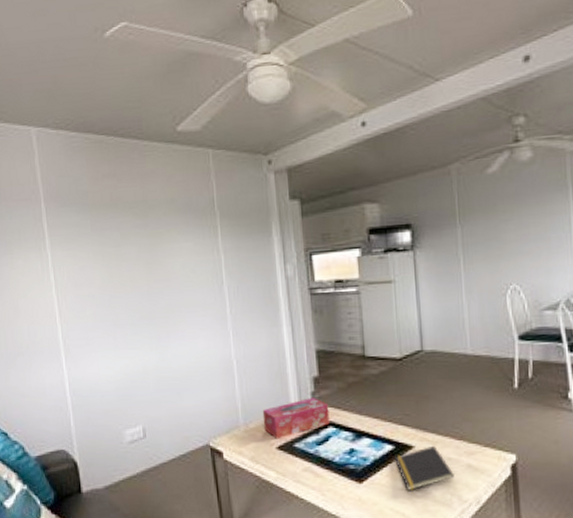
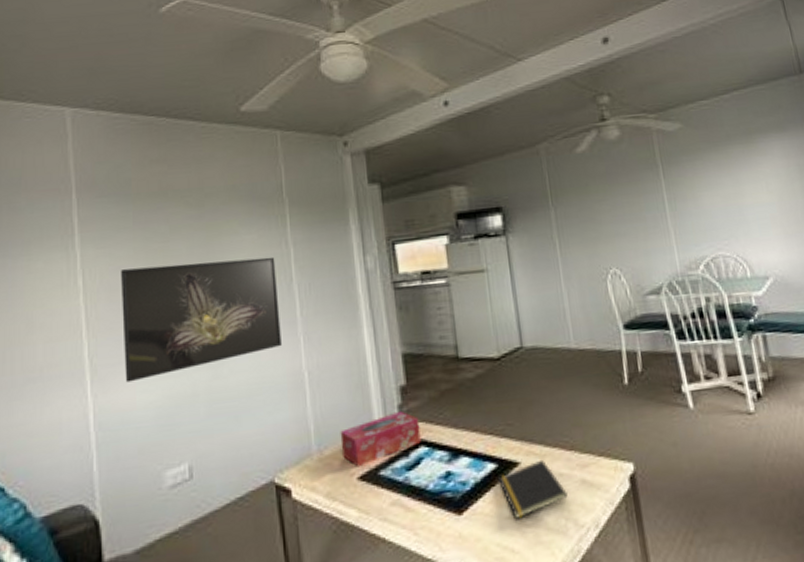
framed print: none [83,262,215,360] -> present [121,256,282,383]

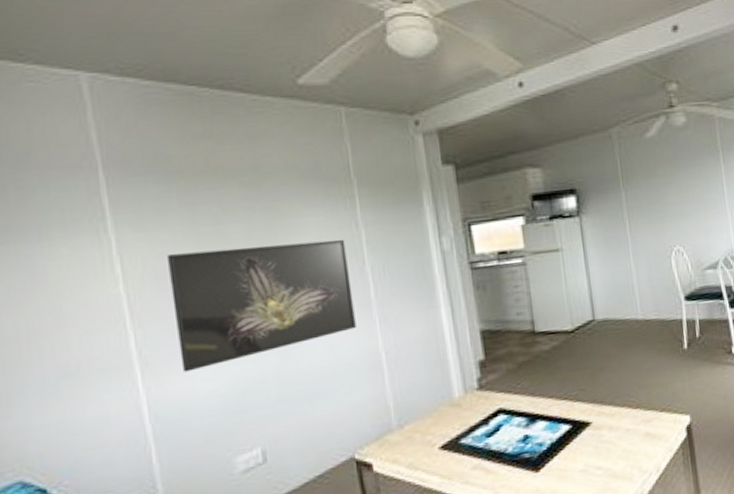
tissue box: present [340,410,421,468] -> none [420,383,500,438]
notepad: present [498,459,568,520] -> none [572,418,633,472]

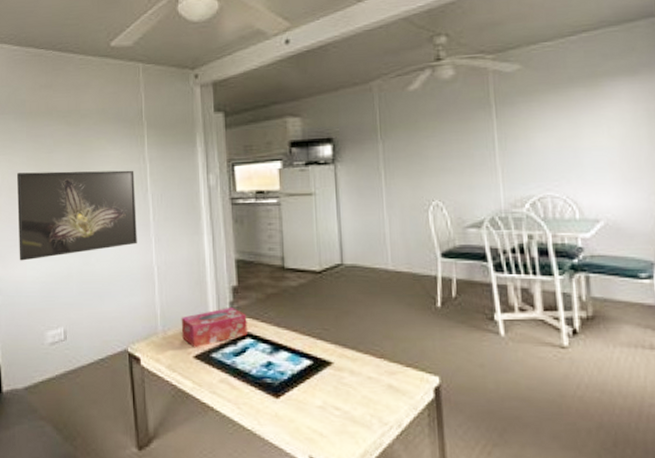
tissue box: none [420,383,500,438] -> present [181,307,248,348]

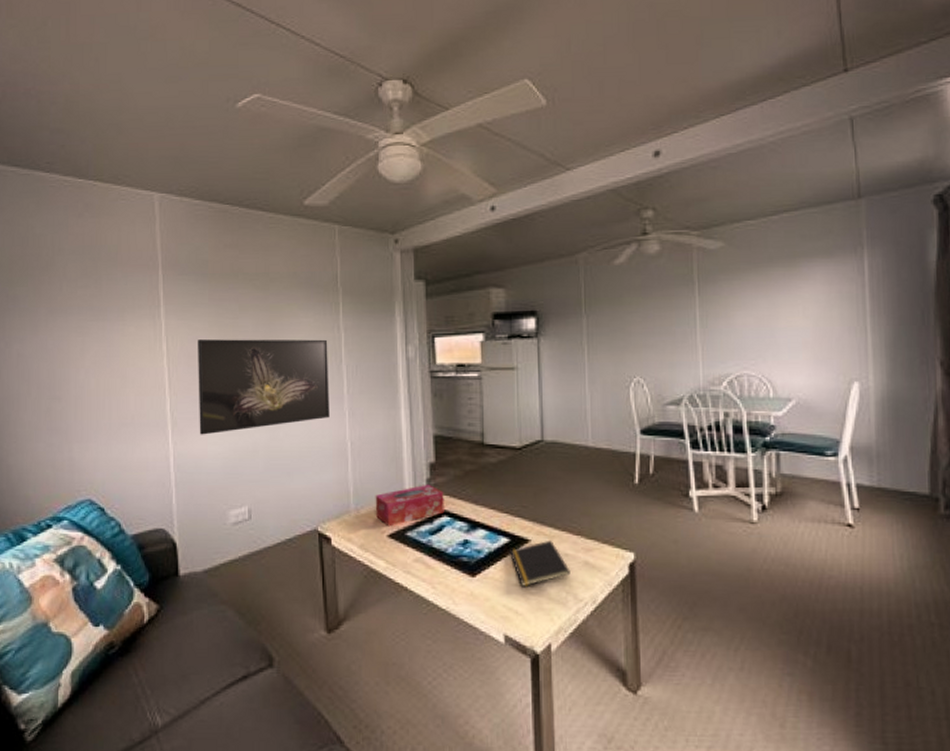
notepad: none [313,362,374,410] -> present [510,540,570,588]

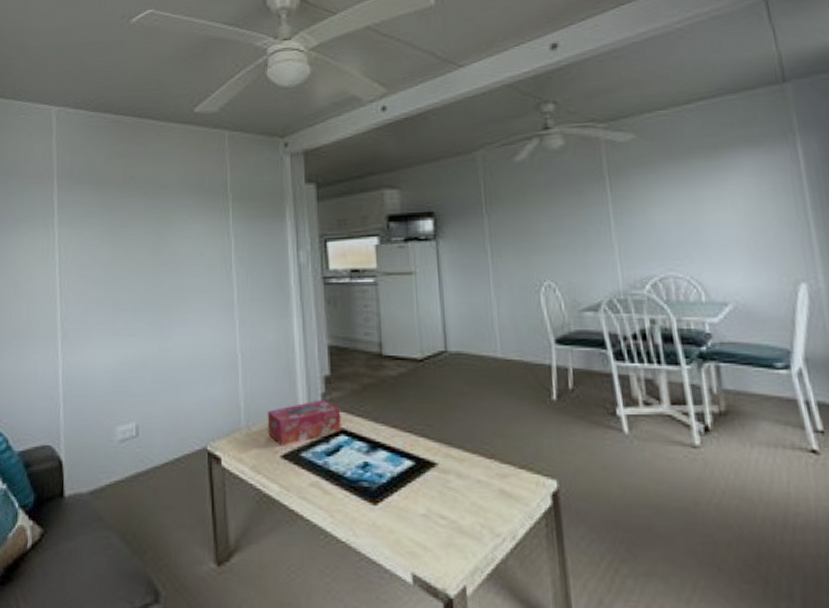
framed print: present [198,339,330,435] -> none [88,246,219,346]
notepad: present [510,540,570,588] -> none [415,463,485,519]

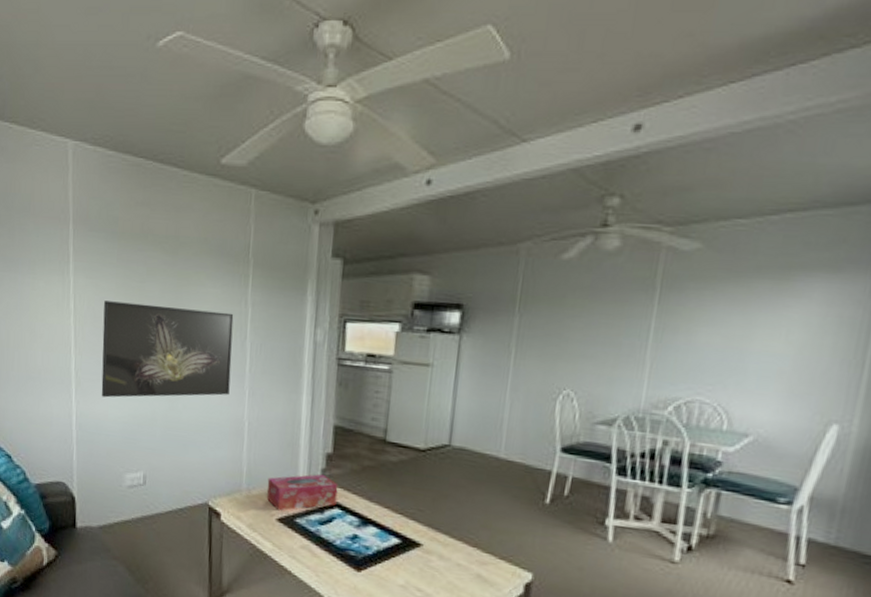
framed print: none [88,246,219,346] -> present [101,301,234,398]

